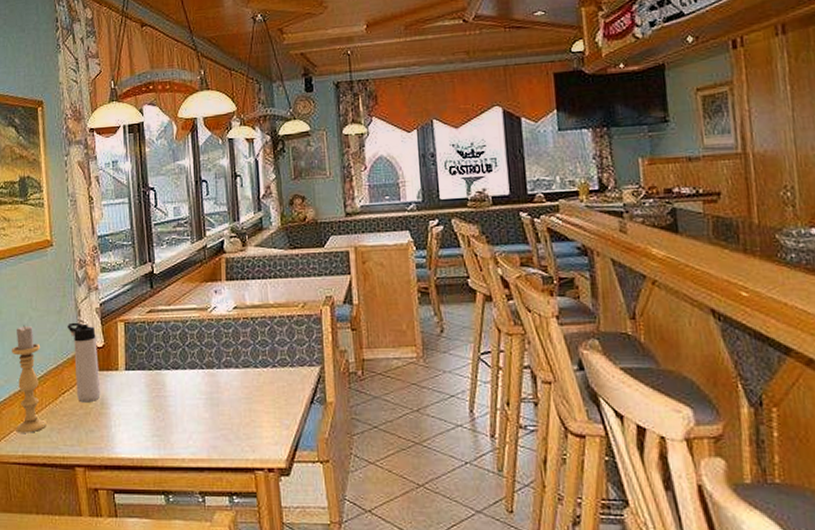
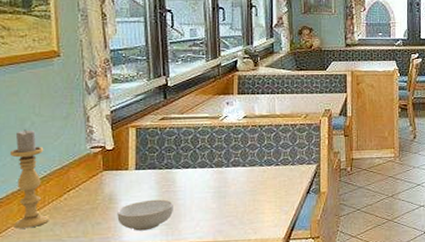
thermos bottle: present [67,322,101,403] -> none [75,127,109,199]
cereal bowl: none [109,405,164,442] -> present [117,199,173,231]

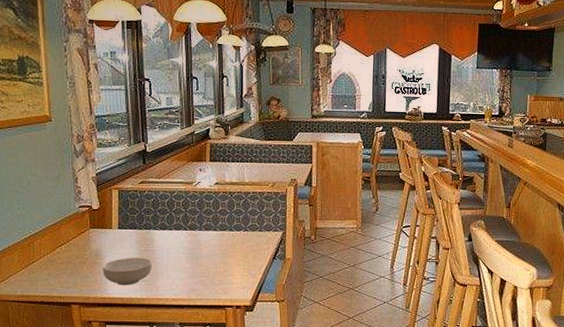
candle holder: present [10,129,49,229] -> none [11,187,45,277]

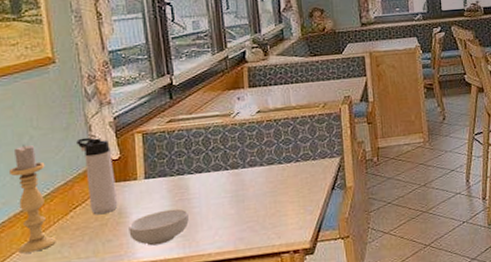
candle holder: none [11,187,45,277] -> present [9,145,56,254]
thermos bottle: none [65,188,95,254] -> present [76,137,118,215]

